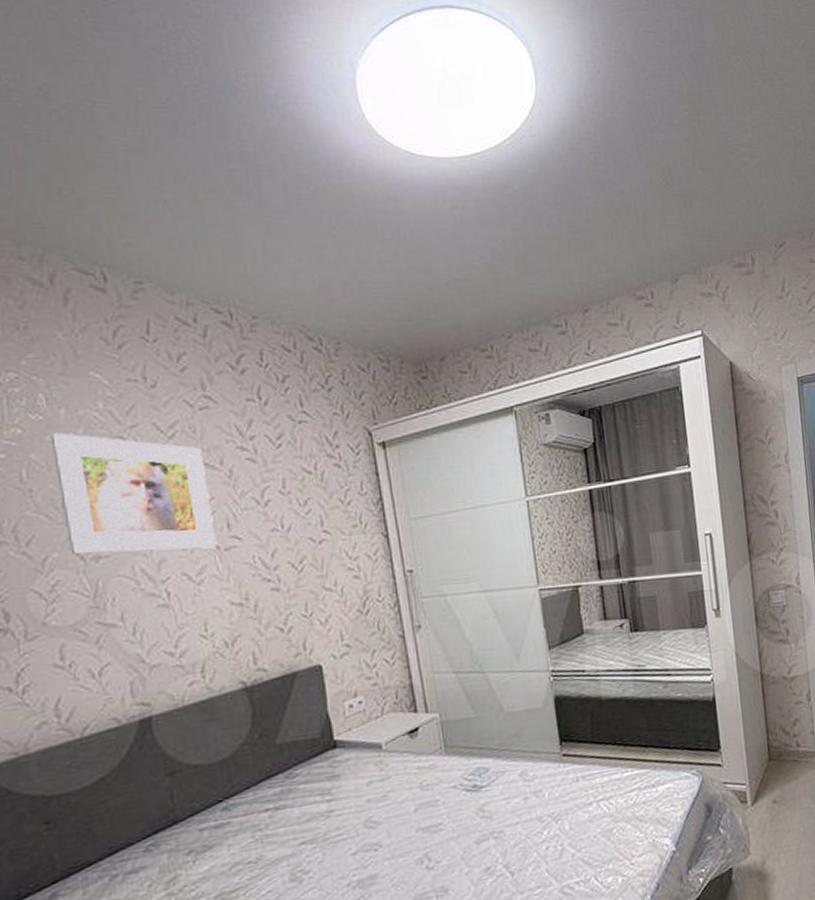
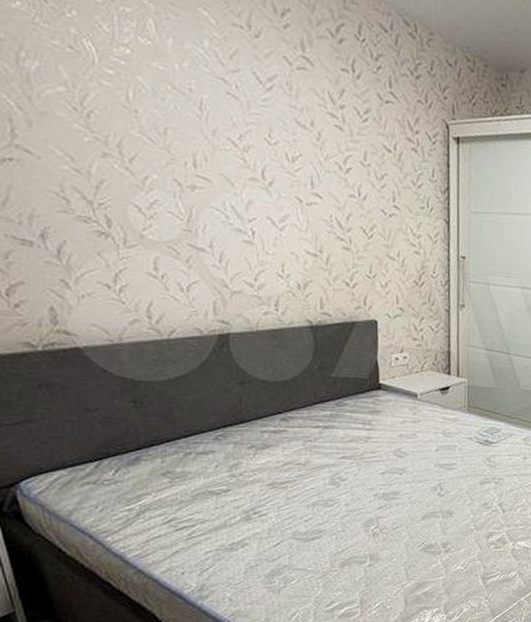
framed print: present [50,433,217,555] -> none [157,61,300,201]

